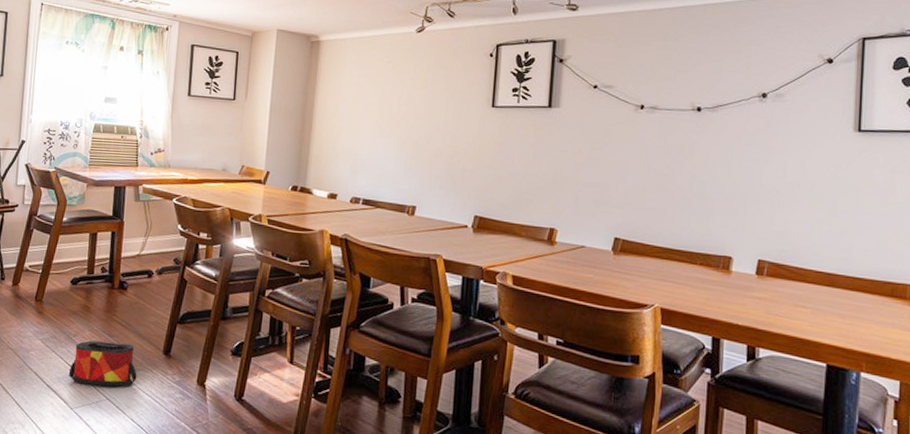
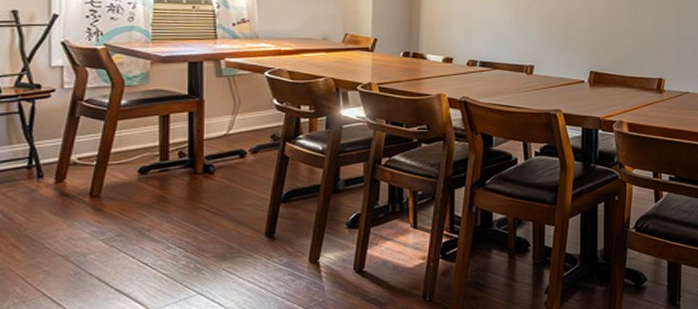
bag: present [68,340,137,387] -> none [144,231,235,282]

